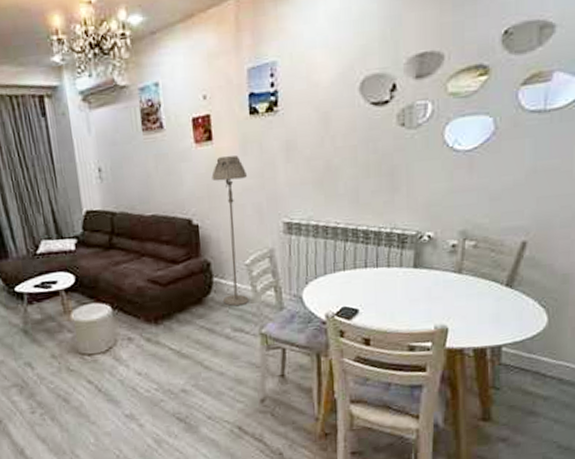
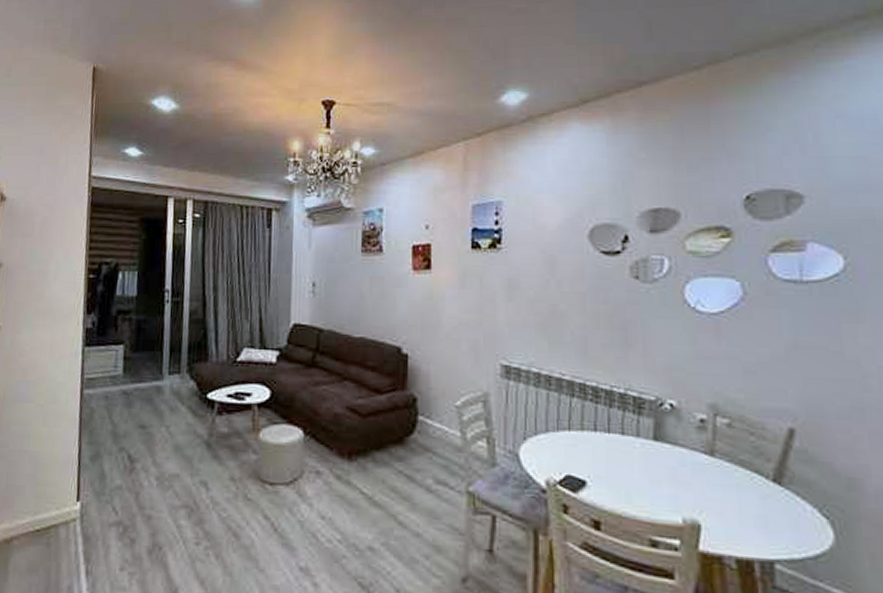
floor lamp: present [211,155,249,307] -> none [427,287,464,454]

